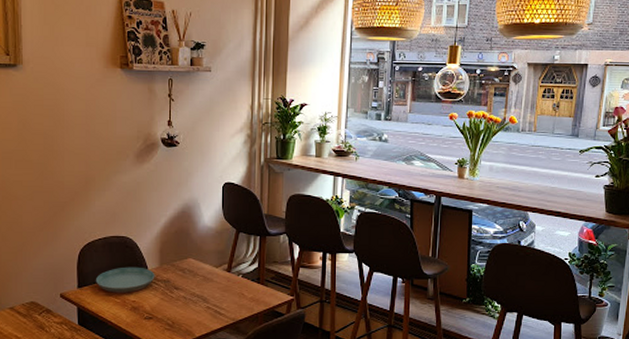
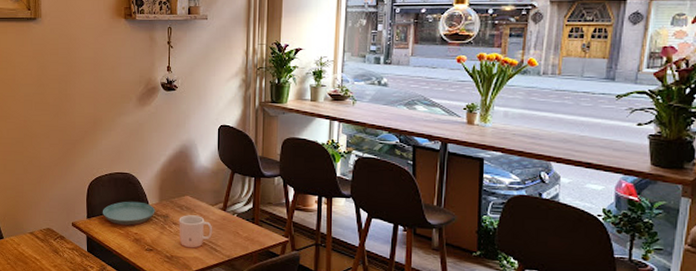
mug: none [180,278,217,313] -> present [178,215,213,248]

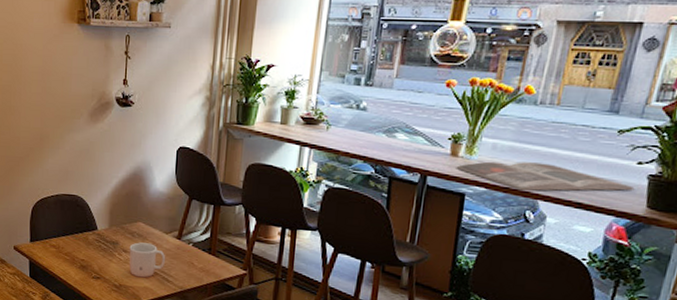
saucer: present [103,201,155,226] -> none [47,225,104,251]
magazine: none [473,127,638,154] -> present [456,161,635,191]

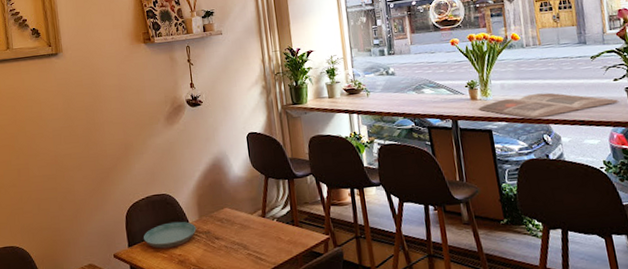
saucer: none [47,225,104,251] -> present [144,221,196,249]
mug: present [129,242,166,278] -> none [220,226,256,262]

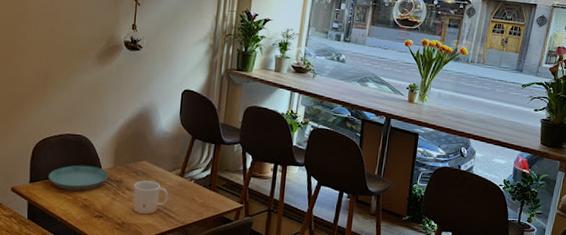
mug: none [220,226,256,262] -> present [132,180,169,215]
magazine: present [478,92,620,119] -> none [412,107,533,132]

